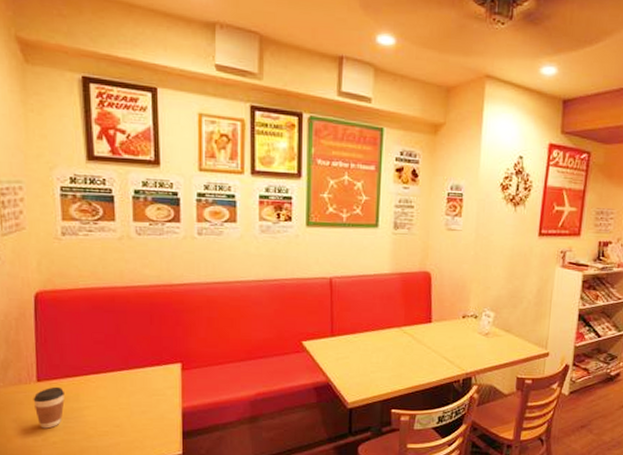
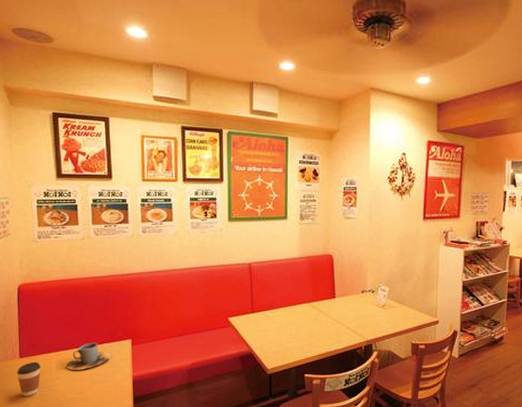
cup: none [97,365,156,398] -> present [66,342,112,370]

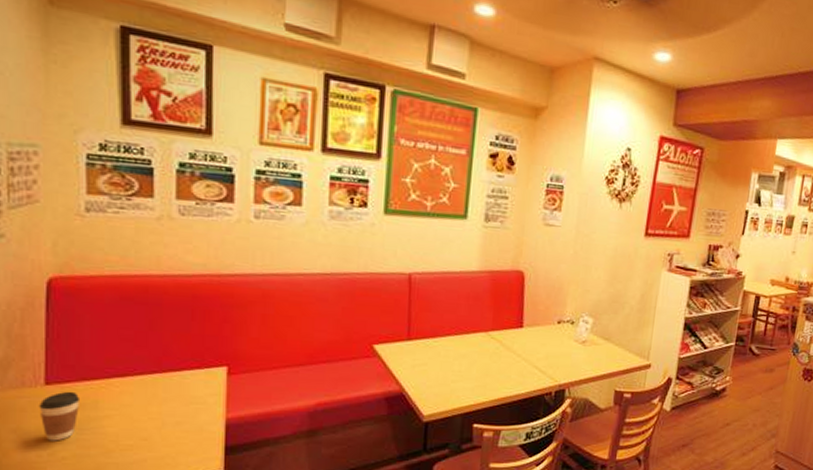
cup: present [66,342,112,370] -> none [121,368,195,407]

